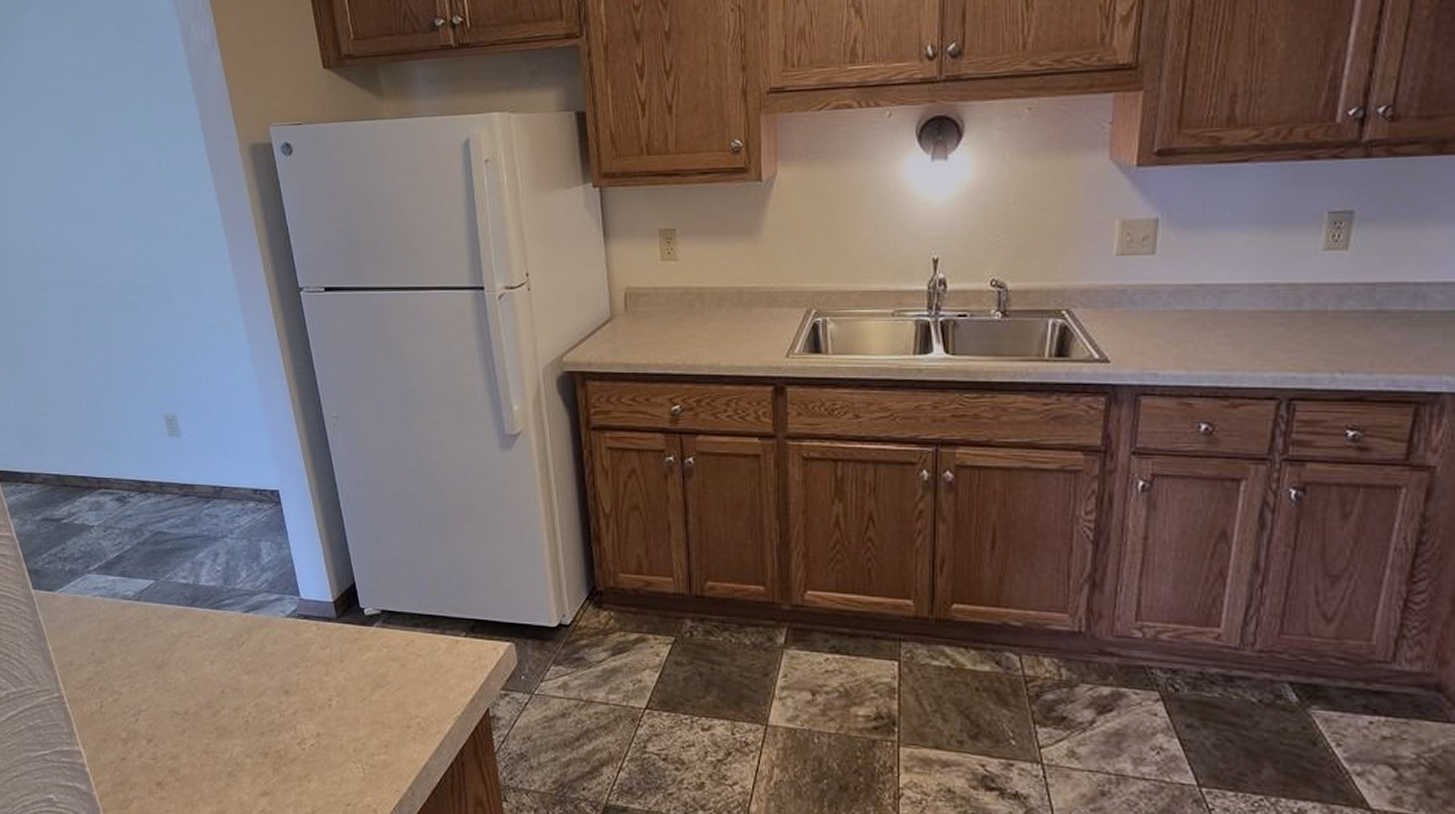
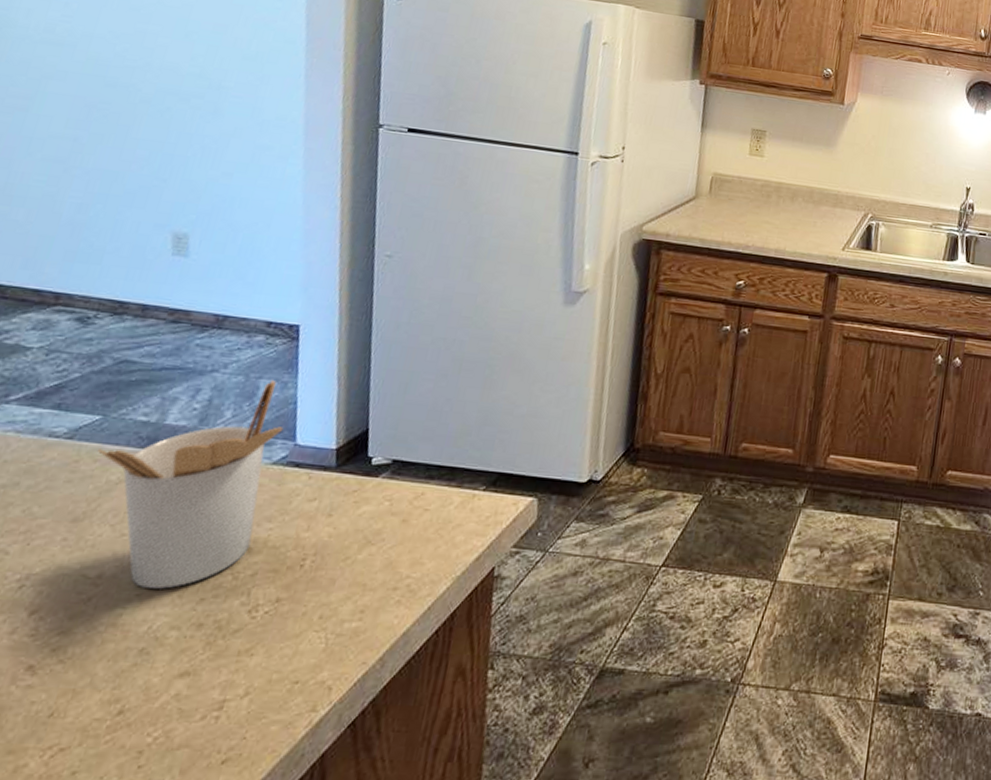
utensil holder: none [158,542,288,724] -> present [96,380,284,589]

